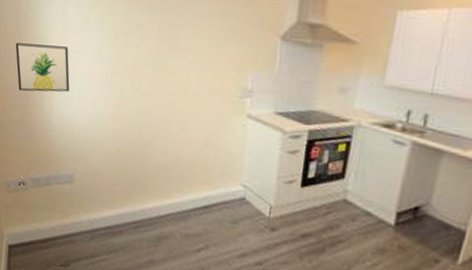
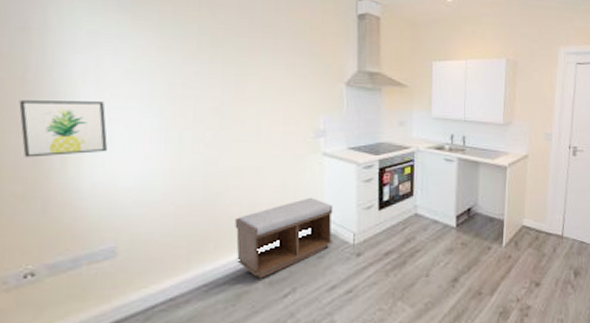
bench: none [160,160,252,229] -> present [235,197,333,279]

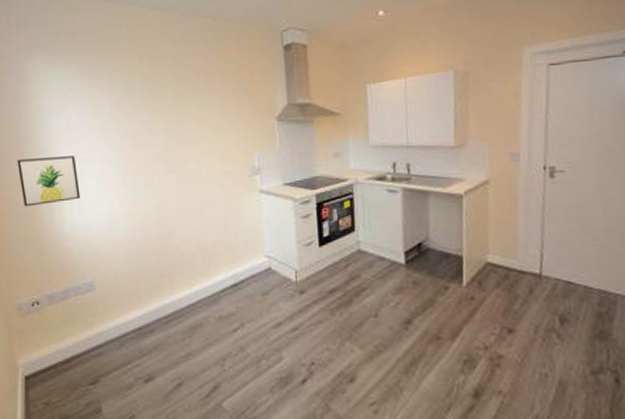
bench: present [235,197,333,279] -> none [185,234,275,313]

